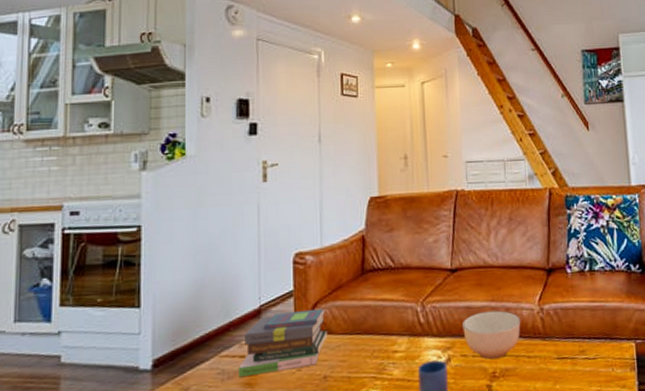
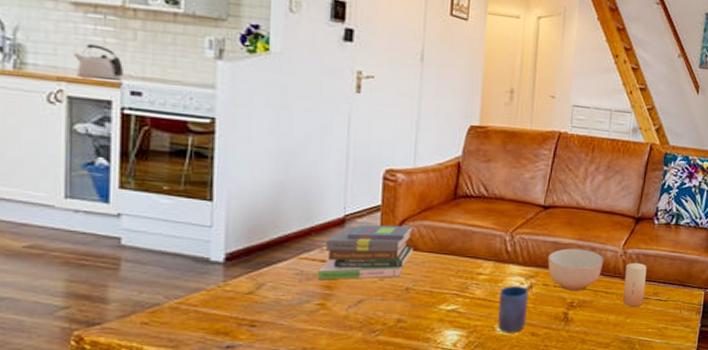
kettle: none [24,174,64,207] -> present [73,44,123,81]
candle: none [545,318,571,370] -> present [623,262,647,307]

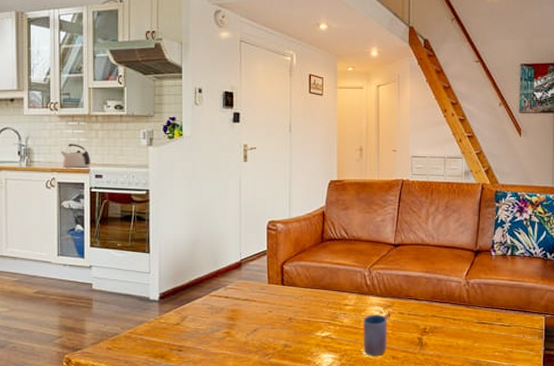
books: present [317,225,414,280] -> none [223,266,293,313]
bowl: present [547,248,604,290] -> none [400,280,450,318]
candle: present [623,262,647,307] -> none [469,291,489,332]

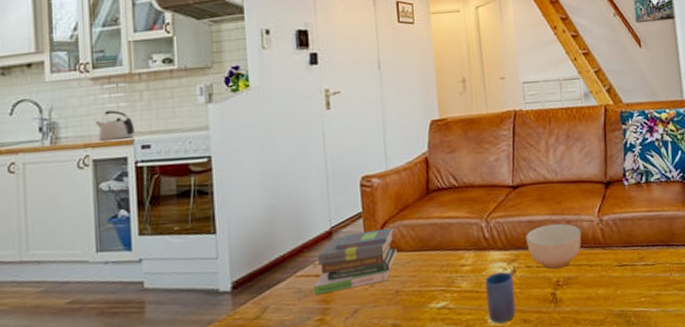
books: none [223,266,293,313] -> present [313,227,398,296]
bowl: none [400,280,450,318] -> present [525,223,582,269]

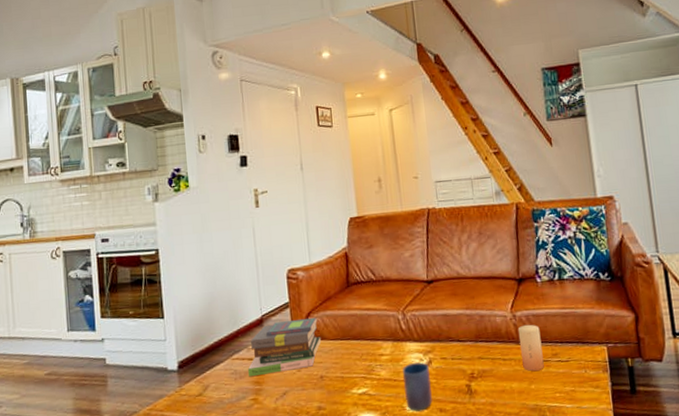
kettle: present [95,110,134,142] -> none [64,208,95,236]
bowl: present [525,223,582,269] -> none [440,317,495,362]
candle: none [604,228,630,277] -> present [518,324,544,372]

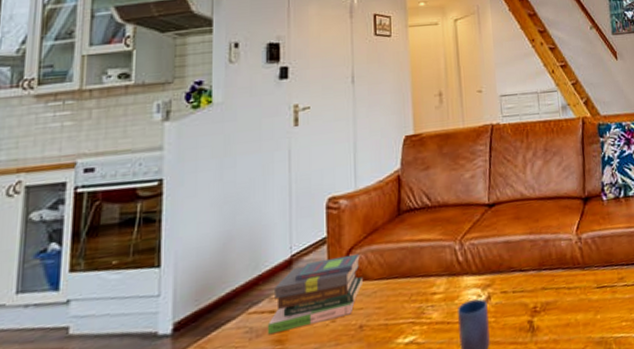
candle: present [518,324,544,372] -> none [583,246,610,300]

